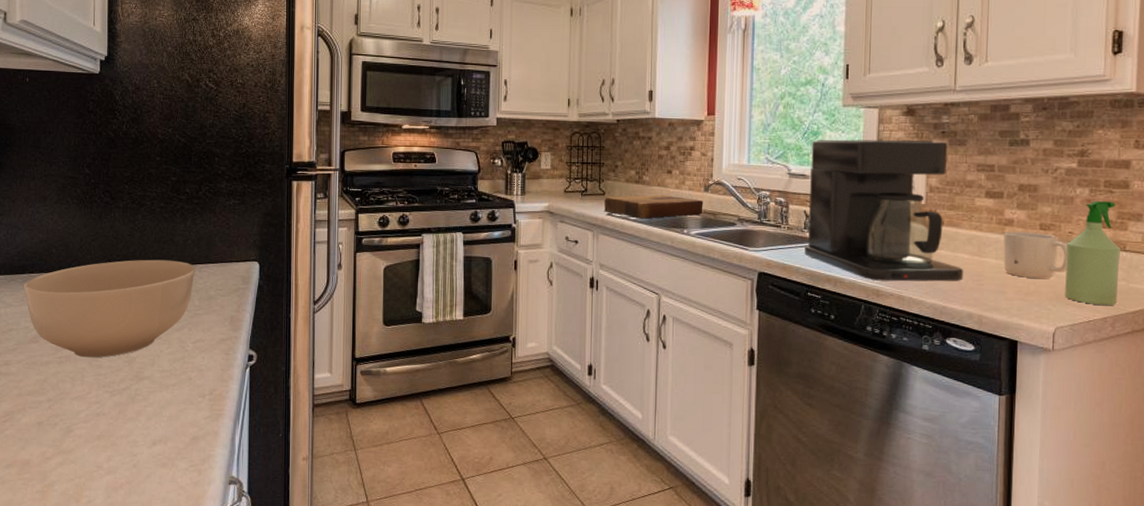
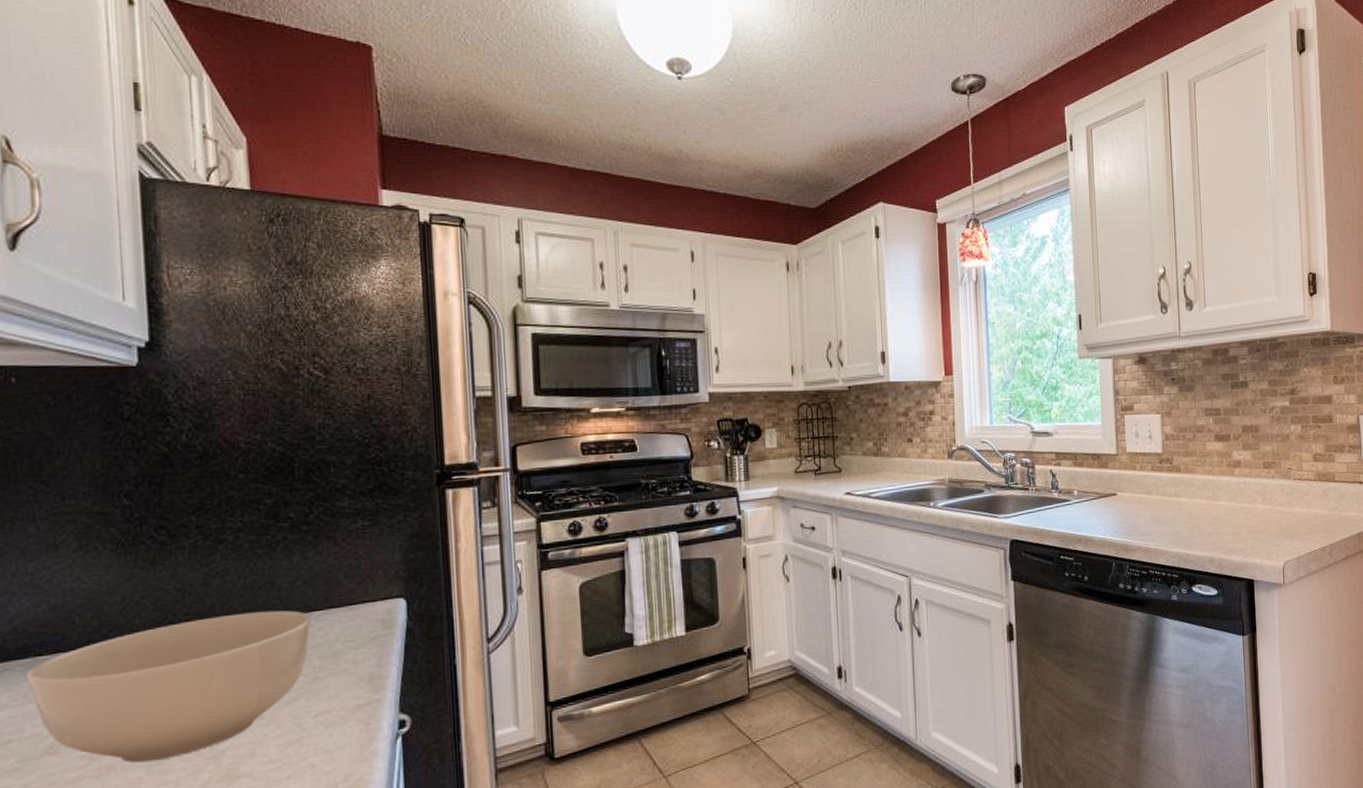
cutting board: present [604,195,704,219] -> none [841,466,949,495]
coffee maker: present [804,139,964,282] -> none [1052,388,1203,536]
mug: present [1003,231,1068,280] -> none [1234,471,1289,517]
spray bottle: present [1065,201,1122,306] -> none [1286,436,1332,536]

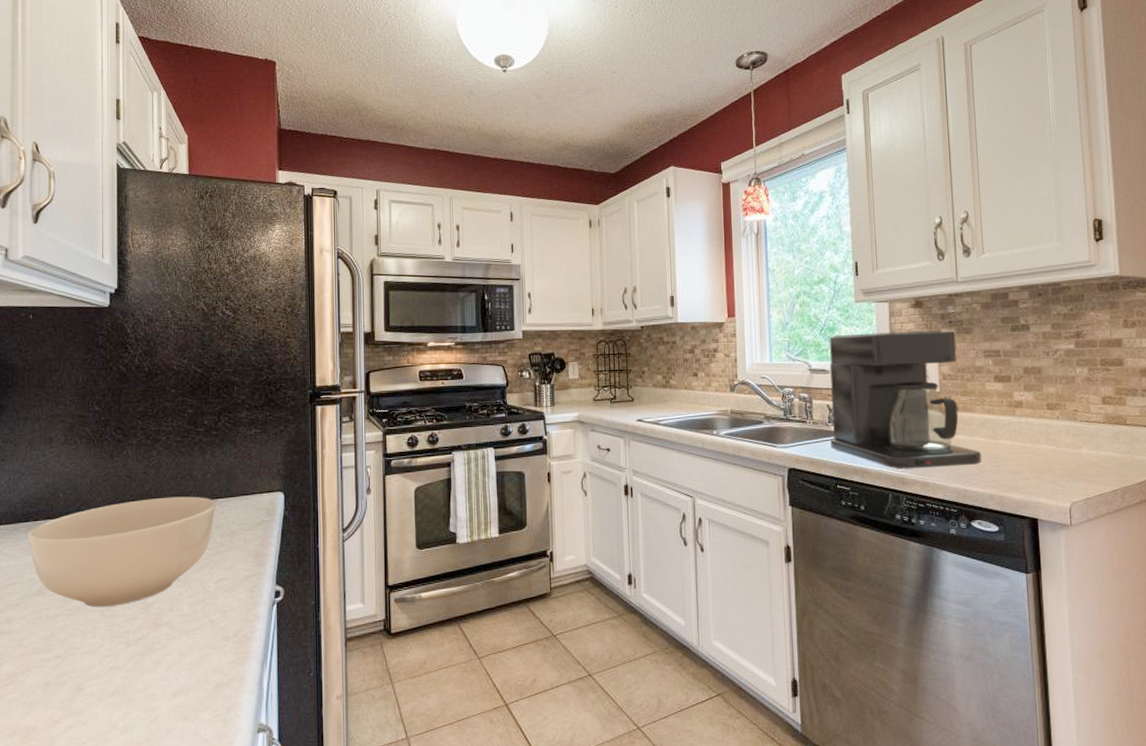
coffee maker: none [1052,388,1203,536] -> present [829,330,982,469]

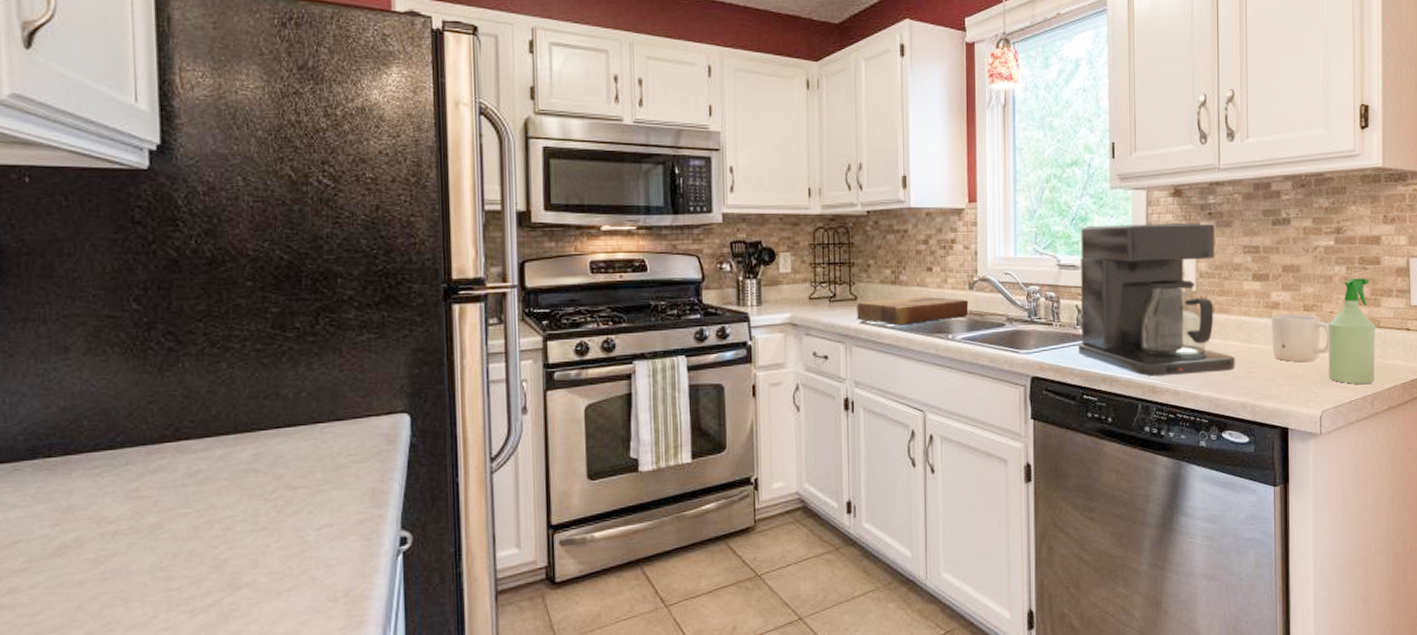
bowl: present [27,496,216,608] -> none [35,421,315,569]
cutting board: none [634,397,731,423] -> present [857,296,969,326]
mug: none [1015,412,1076,457] -> present [1271,313,1330,362]
spray bottle: none [1072,379,1124,479] -> present [1327,278,1376,385]

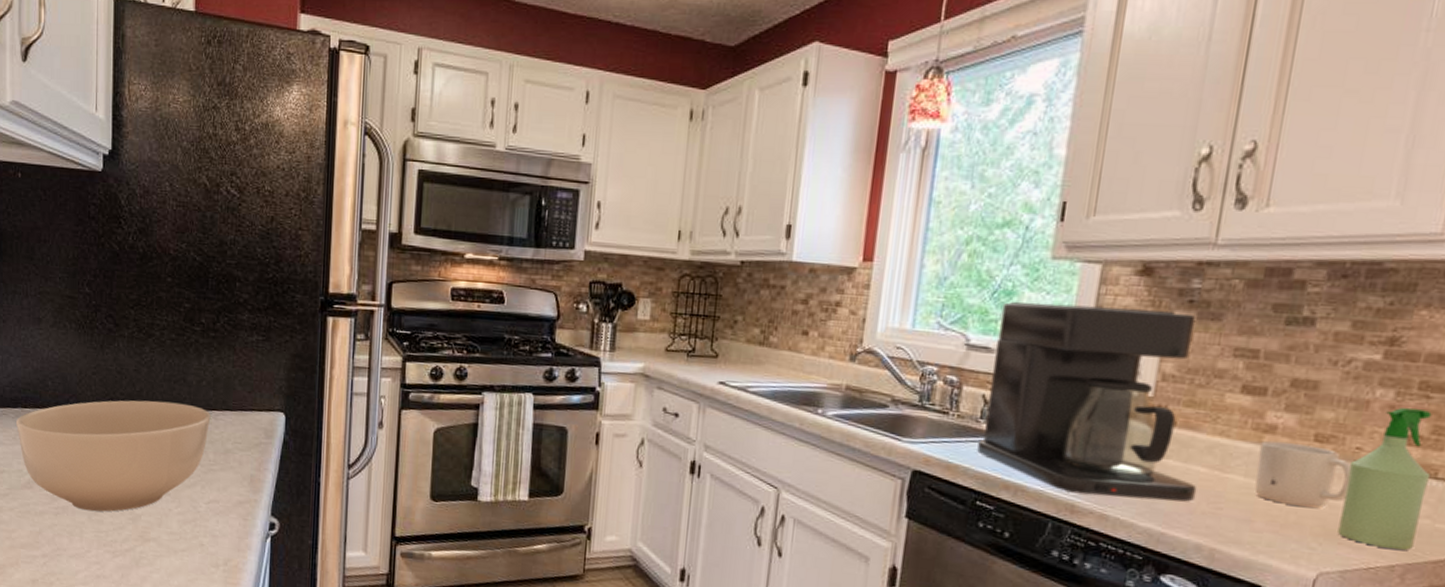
bowl: none [35,421,315,569] -> present [15,400,211,512]
cutting board: present [857,296,969,326] -> none [715,360,848,392]

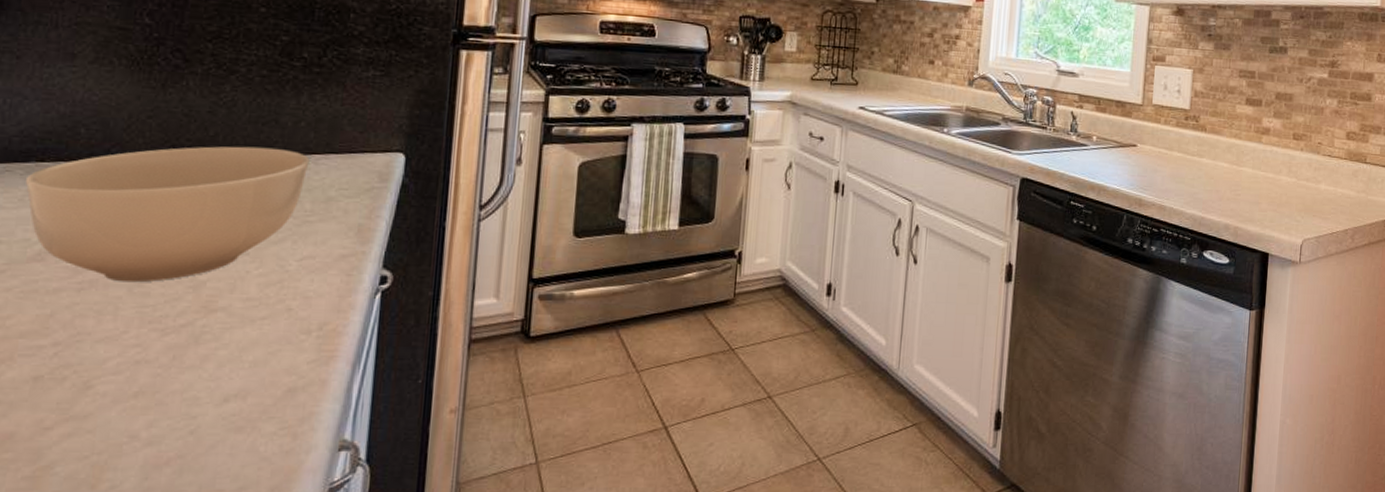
coffee maker: present [977,302,1198,502] -> none [1069,36,1223,192]
mug: present [1254,440,1352,509] -> none [1259,140,1317,191]
spray bottle: present [1337,408,1432,551] -> none [1312,112,1363,218]

